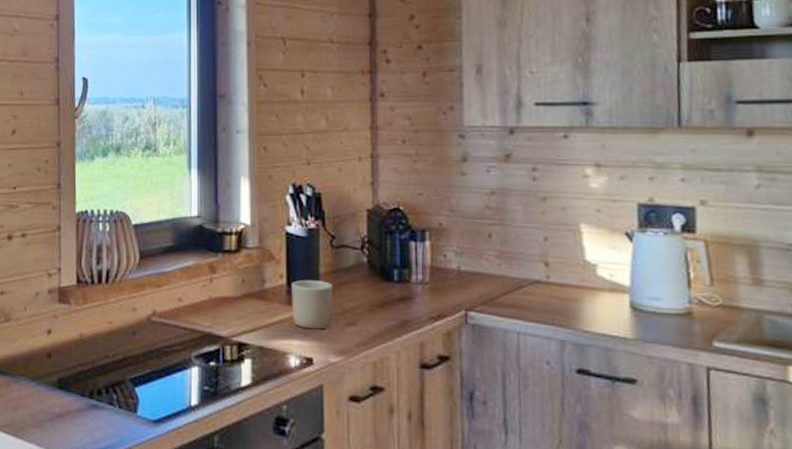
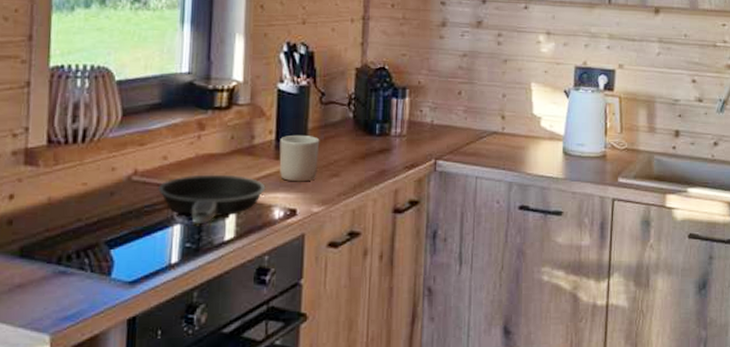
frying pan: none [176,317,280,368] -> present [158,174,266,225]

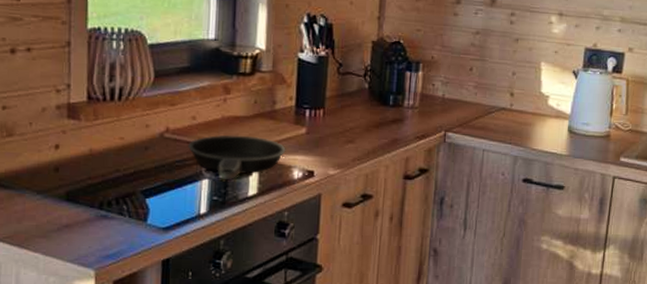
mug: present [279,134,320,182] -> none [298,102,337,147]

